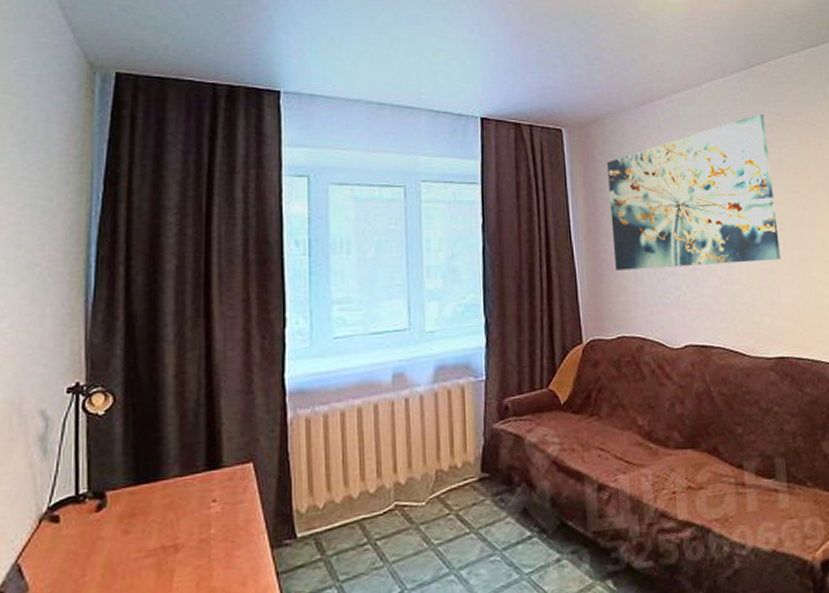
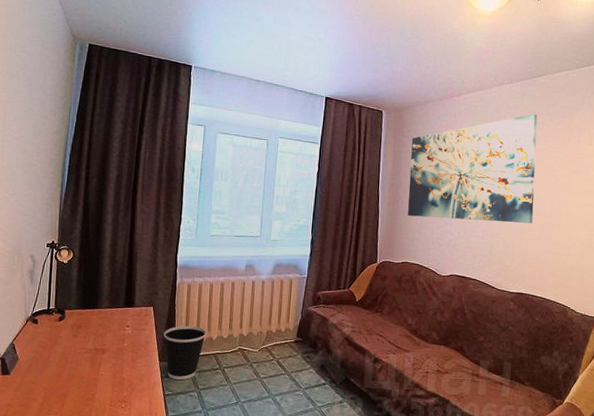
wastebasket: none [274,481,343,574] -> present [164,325,207,381]

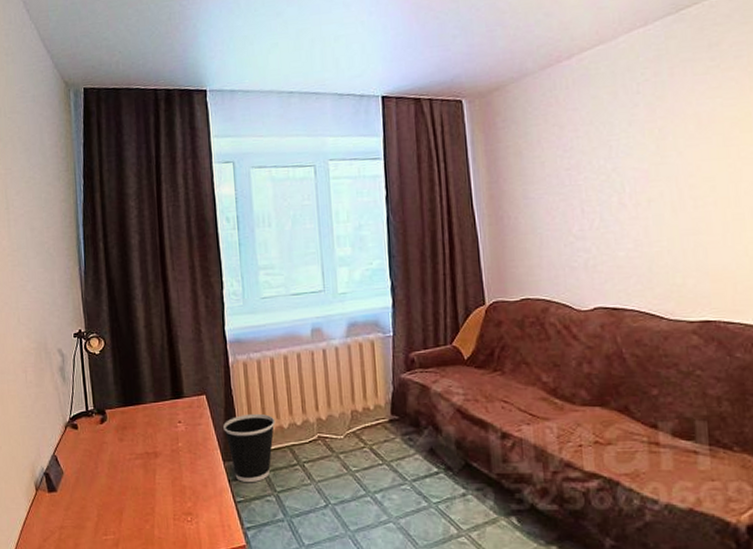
wall art: present [408,114,538,223] -> none [510,62,710,236]

